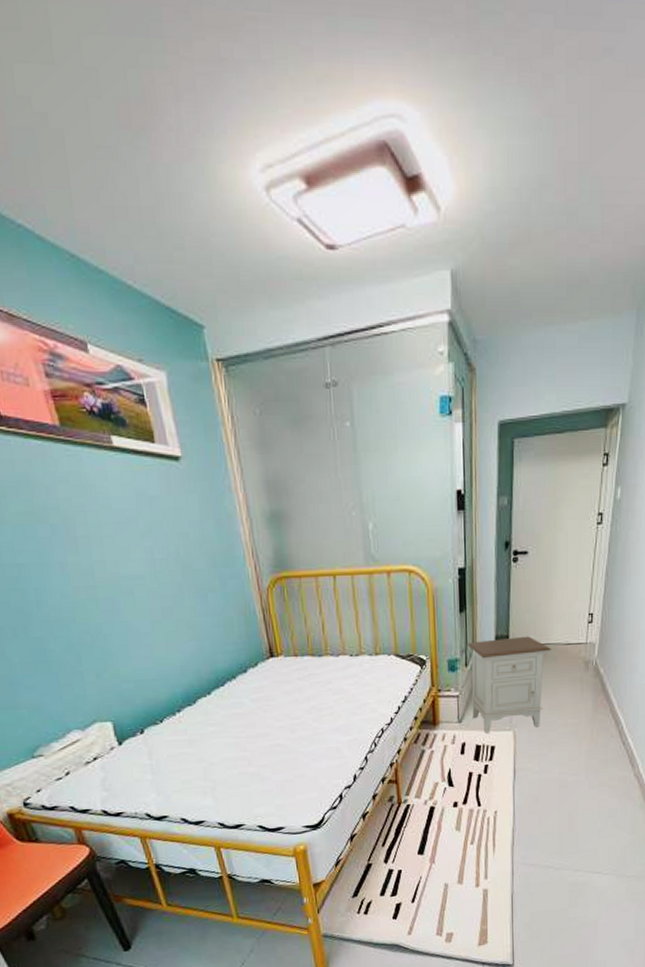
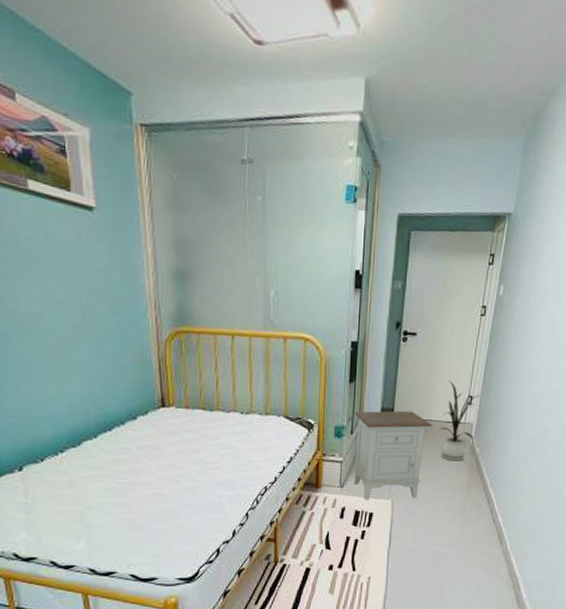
house plant: none [559,598,602,685] -> present [439,379,480,461]

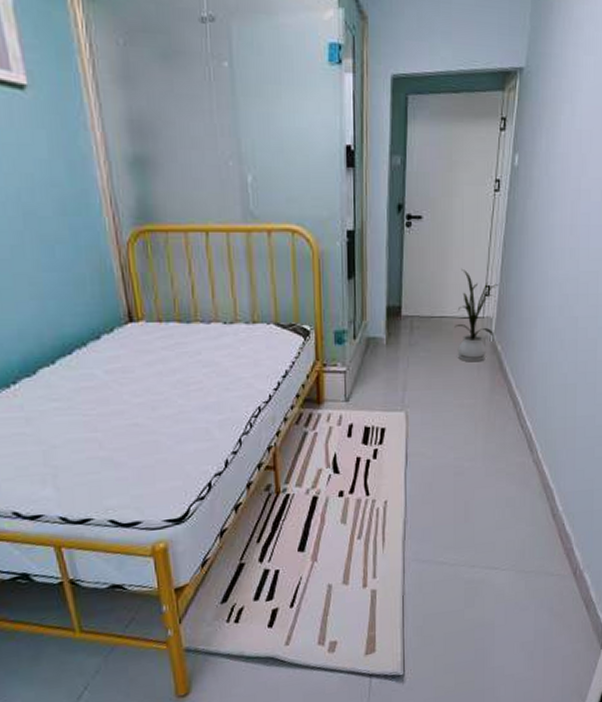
nightstand: present [353,410,432,500] -> none [356,308,446,414]

